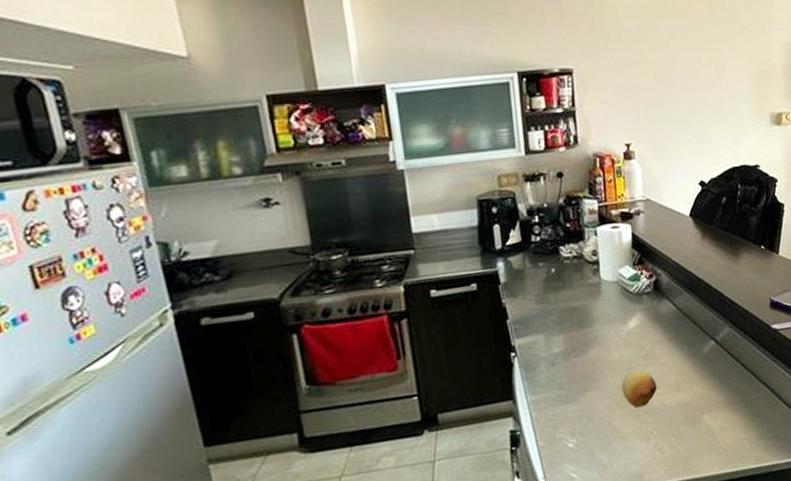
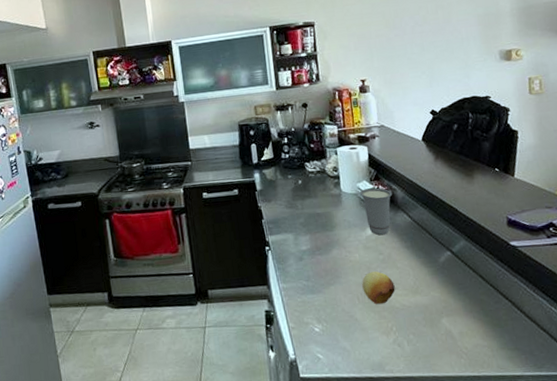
cup: none [621,273,657,328] -> present [359,187,393,235]

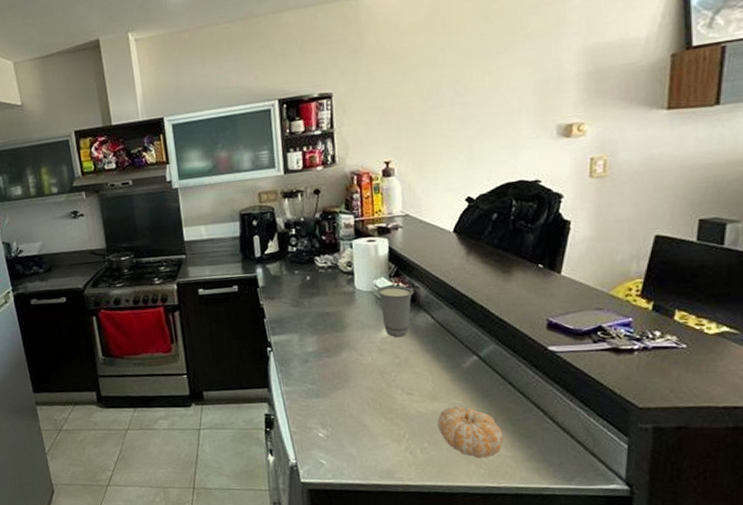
fruit: present [362,271,395,304] -> none [373,376,411,410]
fruit: none [420,299,480,349] -> present [437,406,504,459]

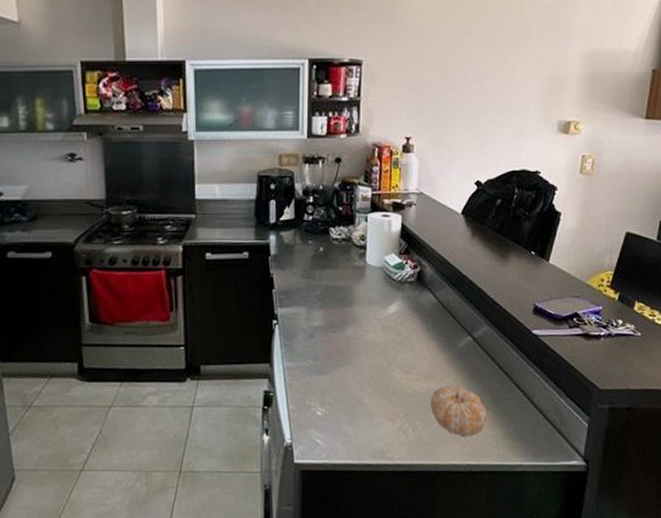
cup: present [376,285,415,337] -> none [385,262,421,315]

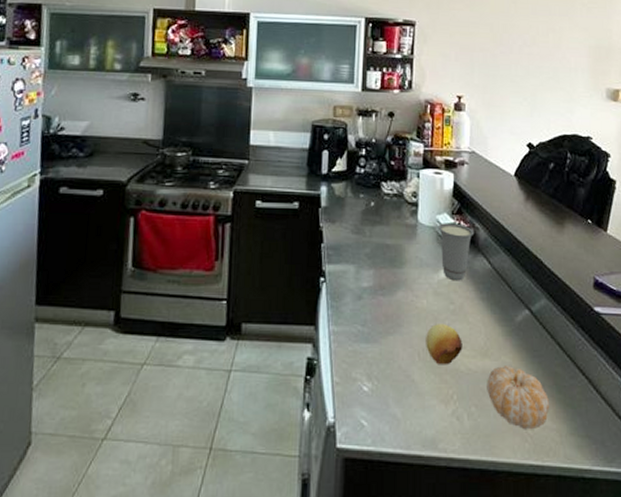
fruit: none [374,354,408,388] -> present [426,324,462,364]
cup: none [385,262,421,315] -> present [438,223,475,281]

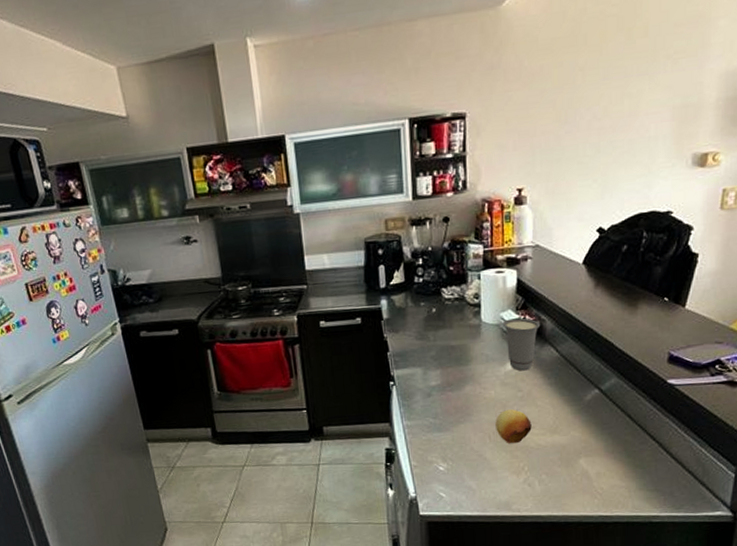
fruit: present [487,366,550,430] -> none [556,439,619,489]

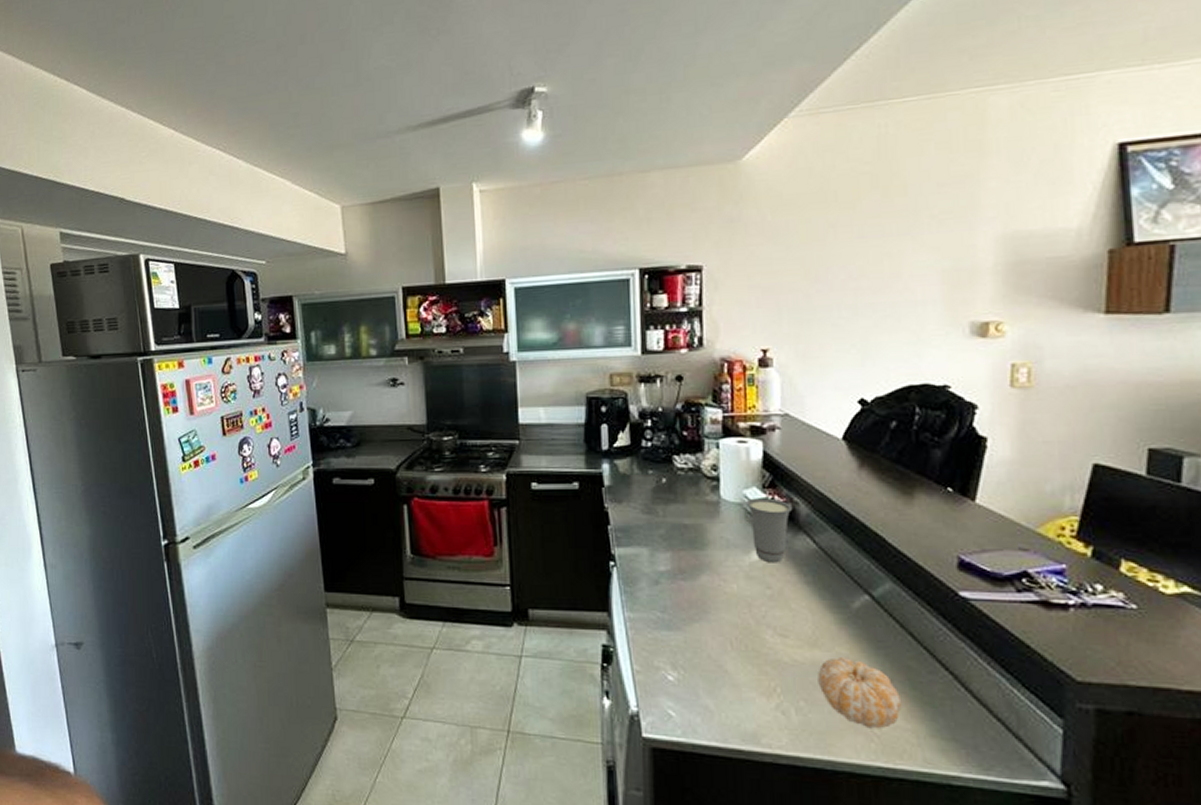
fruit: present [495,409,532,443] -> none [738,611,785,654]
fruit: none [556,439,619,489] -> present [818,658,902,729]

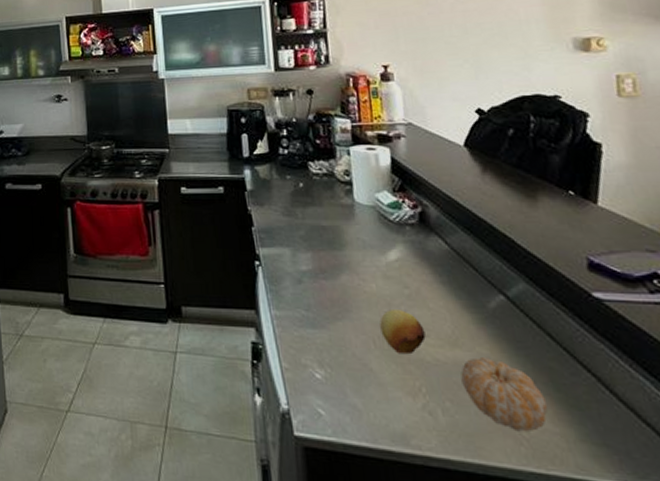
fruit: none [738,611,785,654] -> present [379,310,426,353]
cup: present [745,498,793,563] -> none [378,201,424,263]

